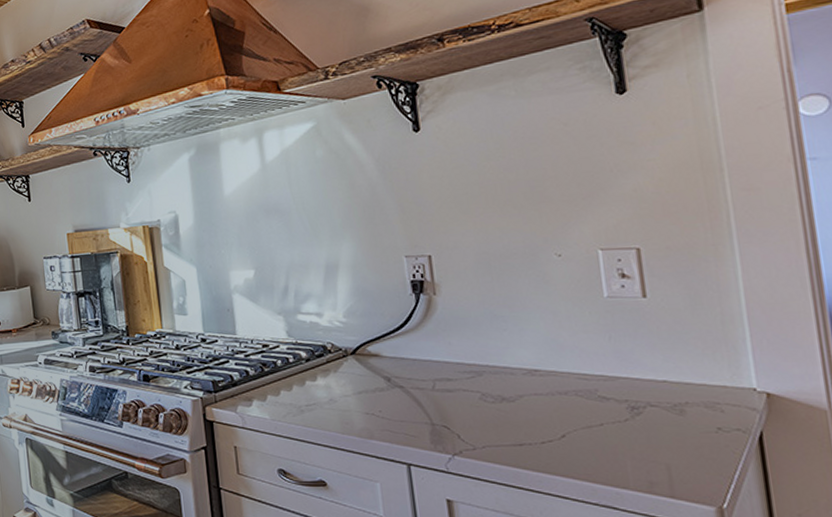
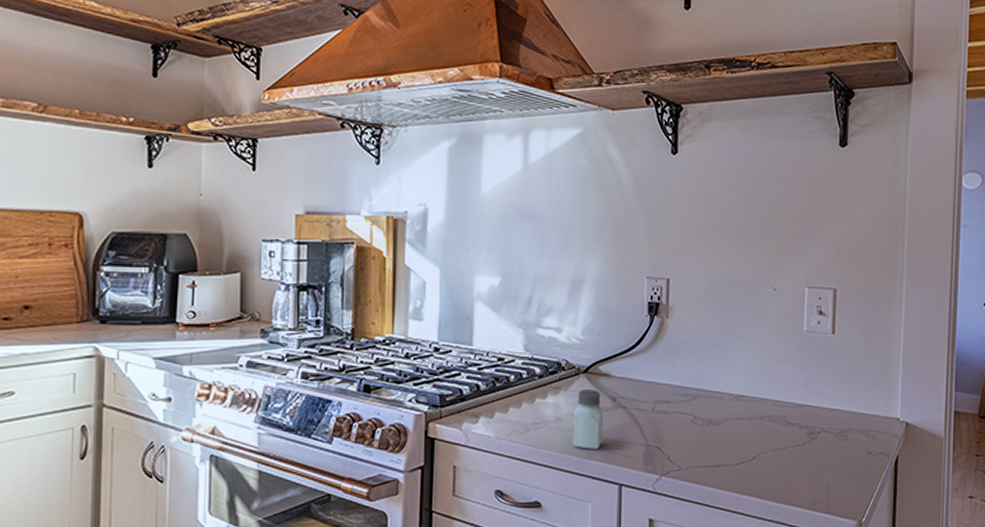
saltshaker: none [347,370,383,429] -> present [572,390,604,449]

